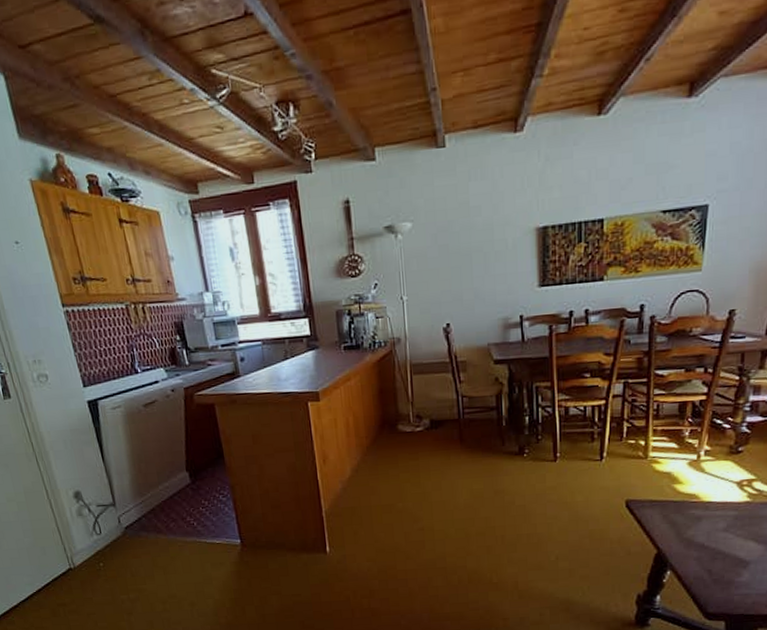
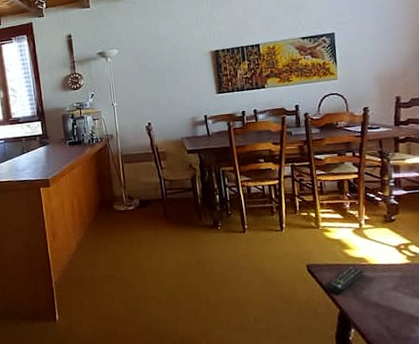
remote control: none [645,503,694,533] -> present [326,266,365,294]

